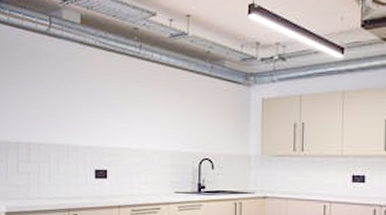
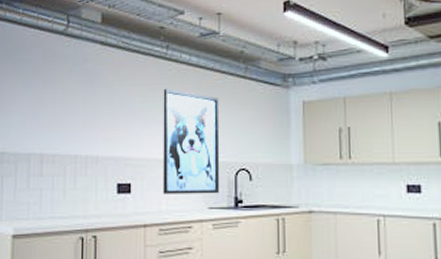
wall art: none [135,85,187,180] -> present [163,88,220,194]

